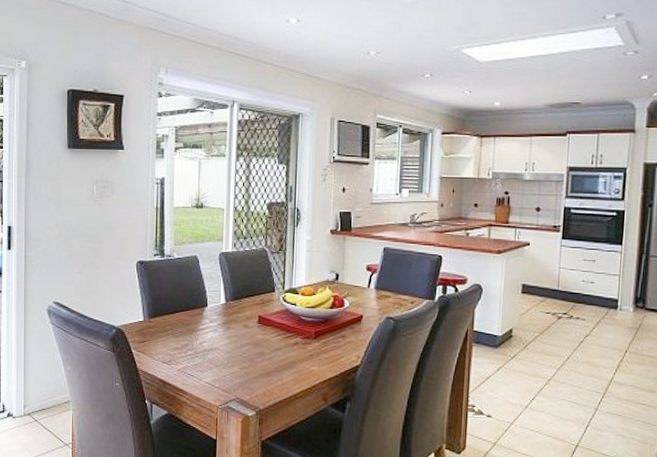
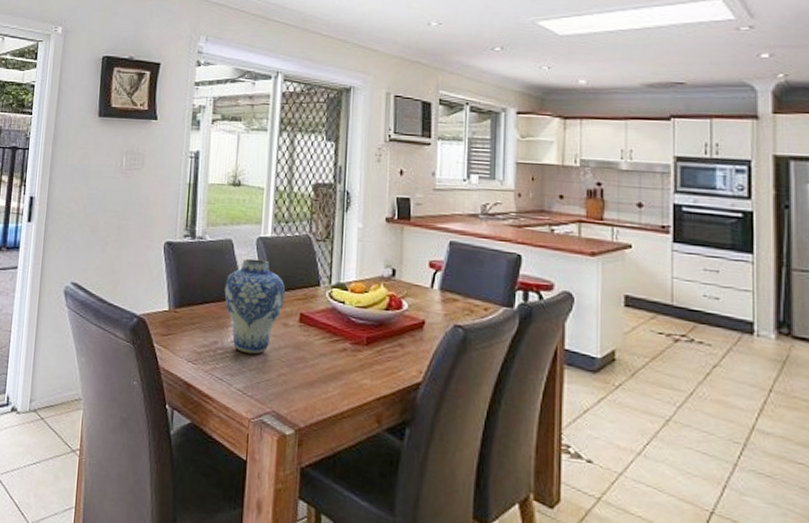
vase: none [192,272,246,353] -> present [224,258,286,355]

